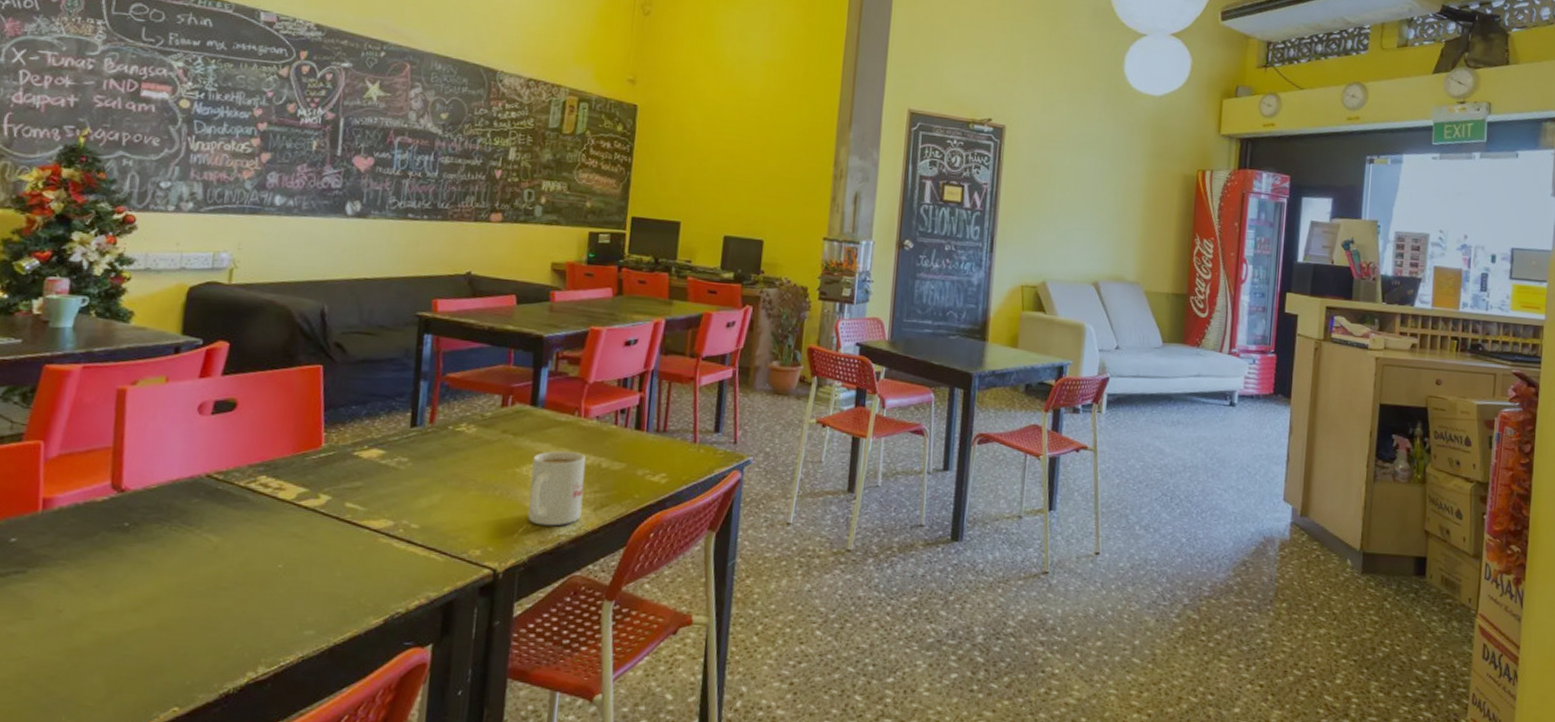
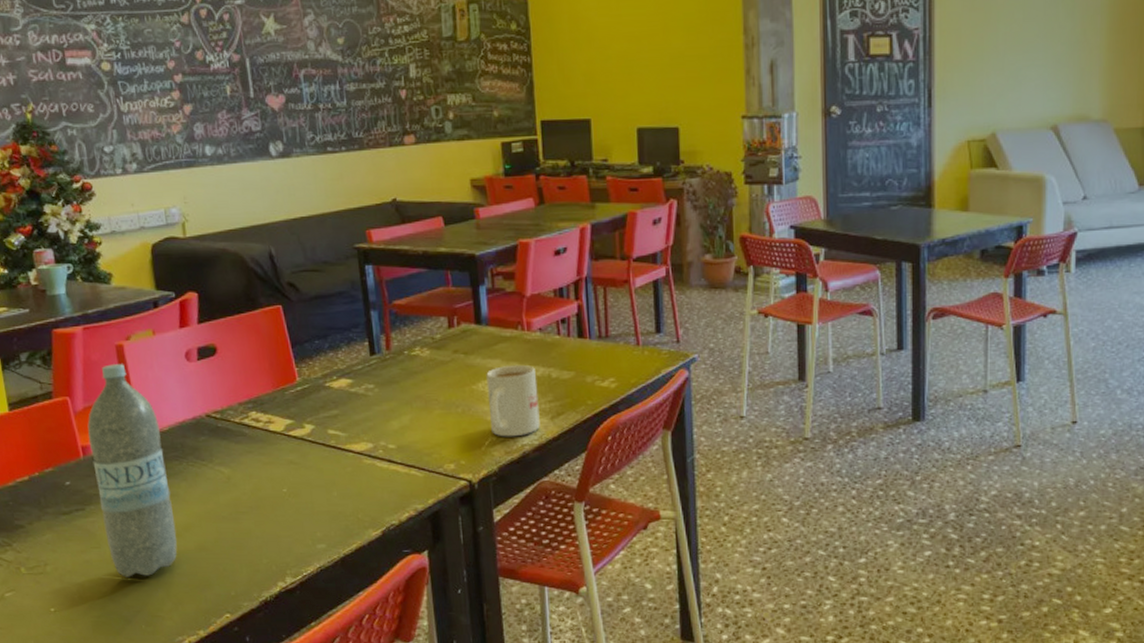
water bottle: none [44,409,147,657] -> present [87,364,177,577]

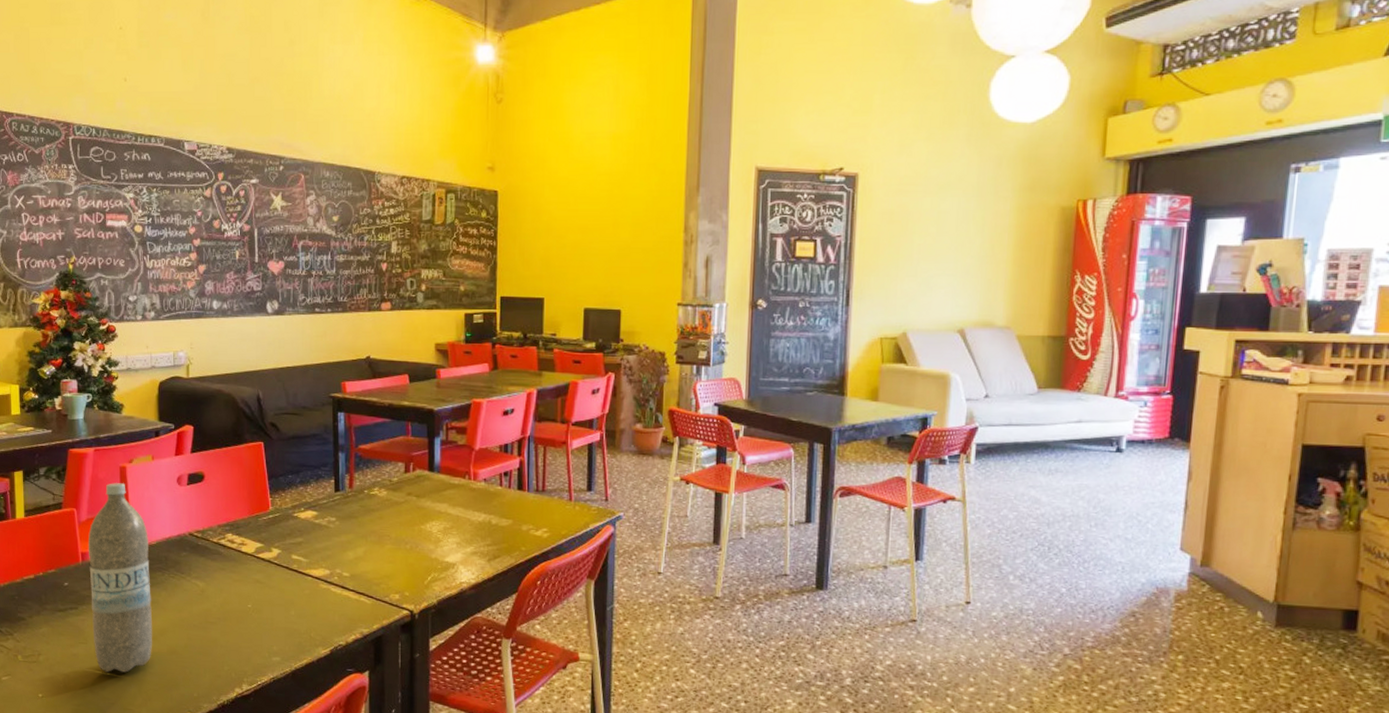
mug: present [486,364,540,437] -> none [434,509,478,575]

